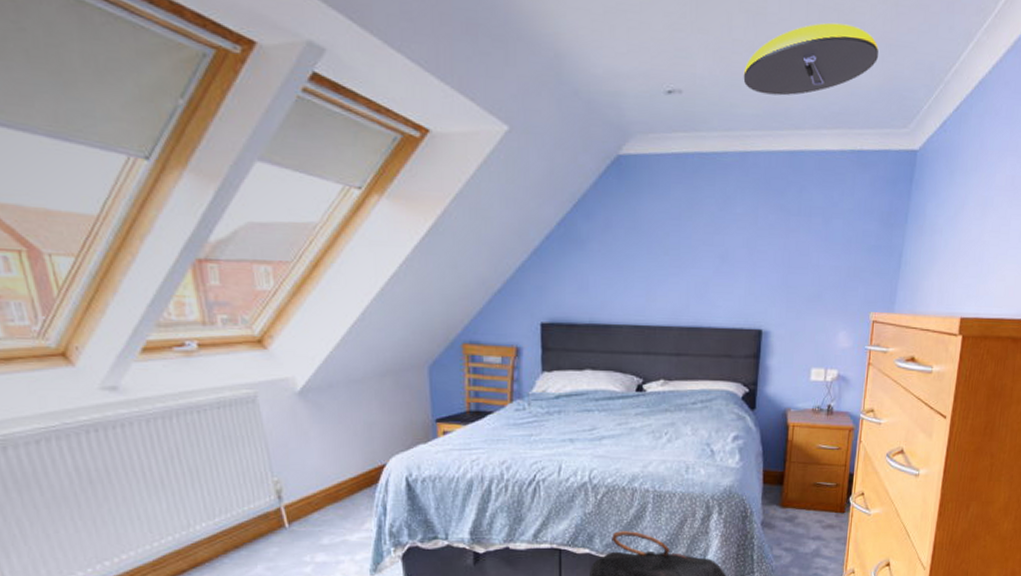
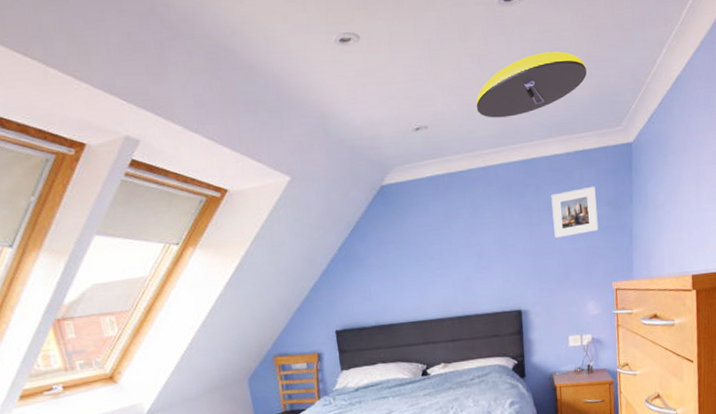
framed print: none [812,195,867,252] -> present [551,186,599,239]

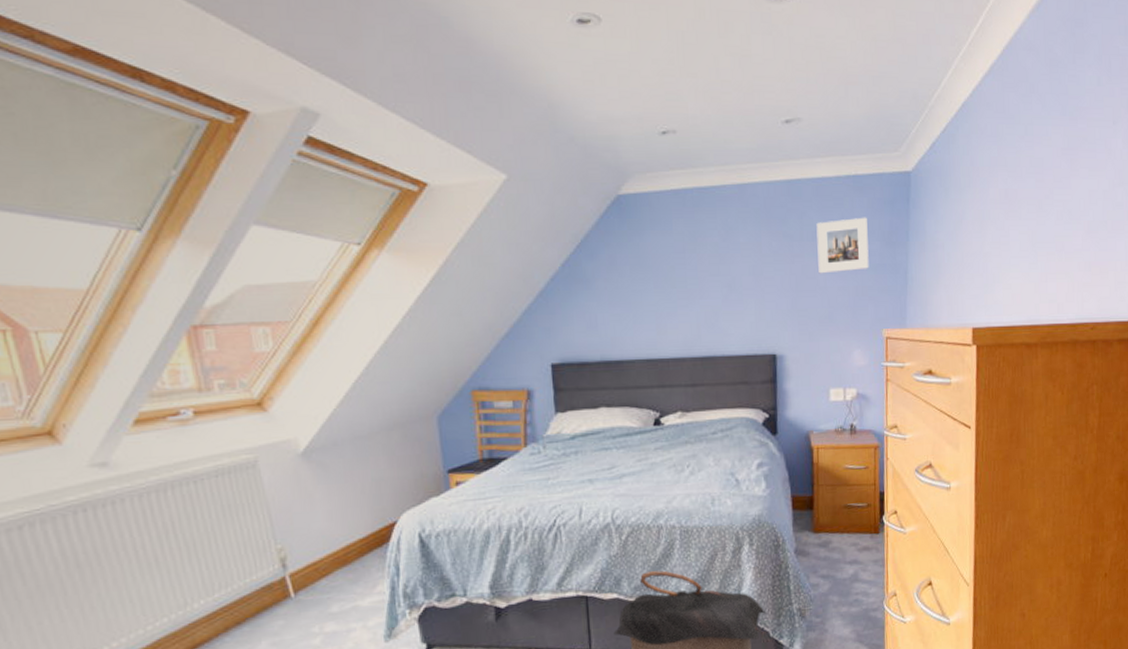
ceiling light: present [476,51,587,118] -> none [734,60,863,129]

